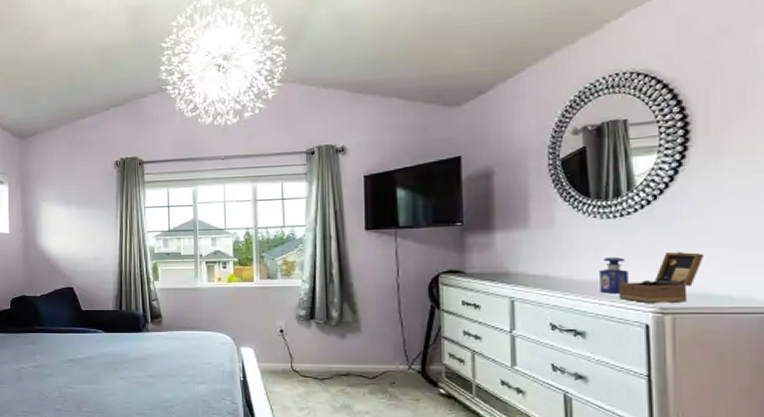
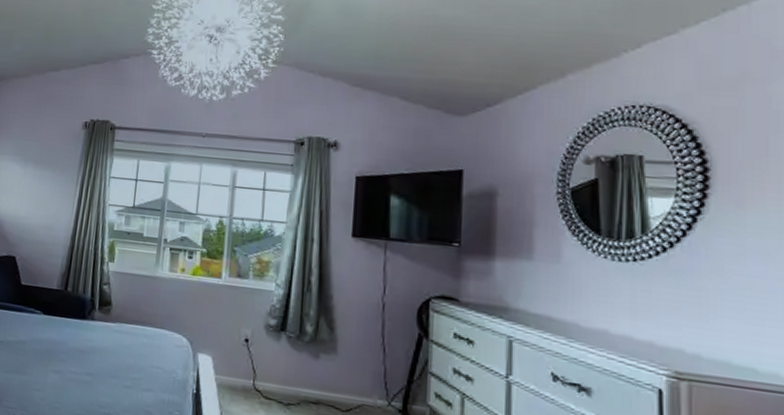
perfume bottle: present [598,256,629,295] -> none [607,304,641,350]
wooden box: present [618,251,705,304] -> none [629,308,725,369]

